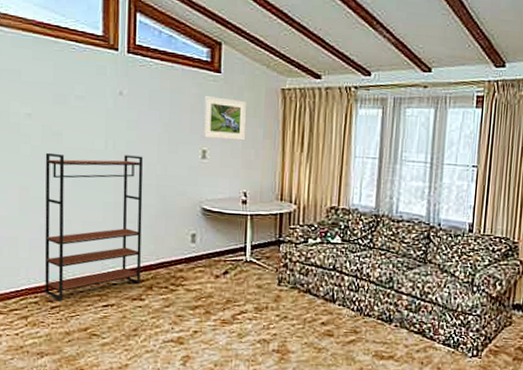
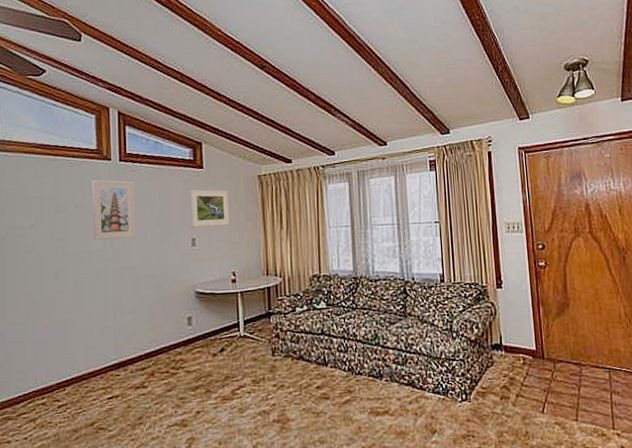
bookshelf: present [44,152,143,301] -> none [48,251,143,399]
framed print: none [94,71,143,142] -> present [92,180,135,240]

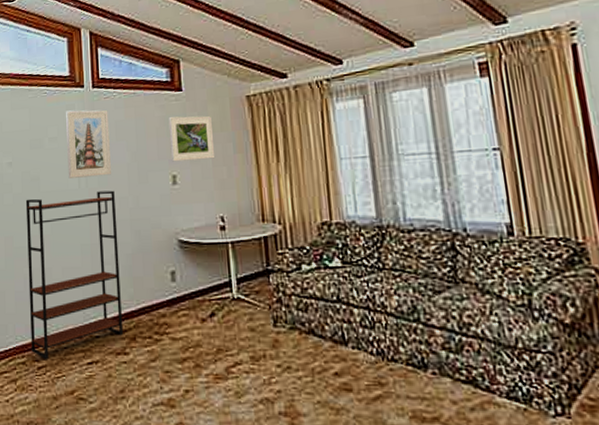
bookshelf: none [48,251,143,399] -> present [25,190,124,360]

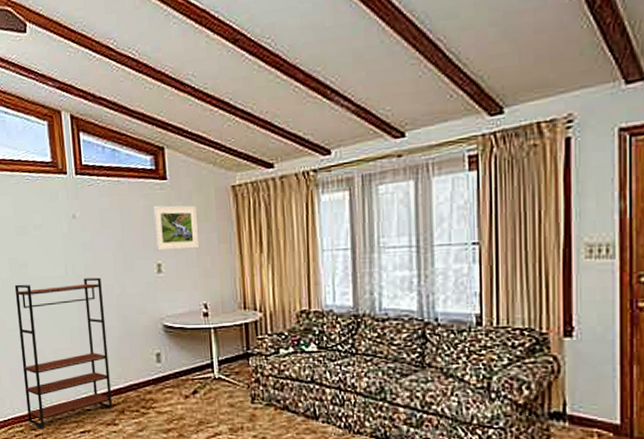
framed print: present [66,110,111,178] -> none [50,197,97,265]

